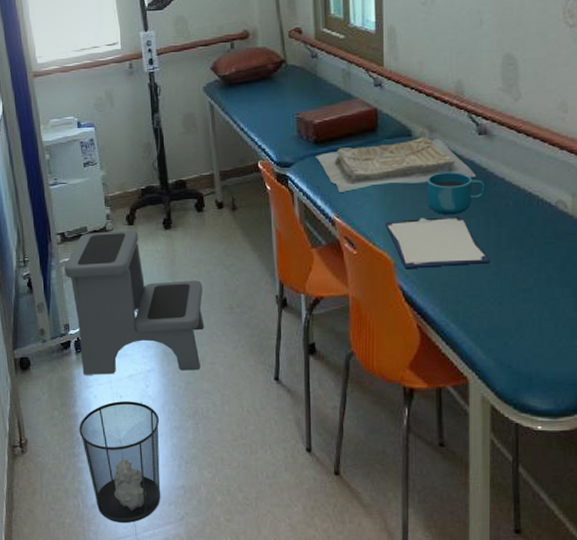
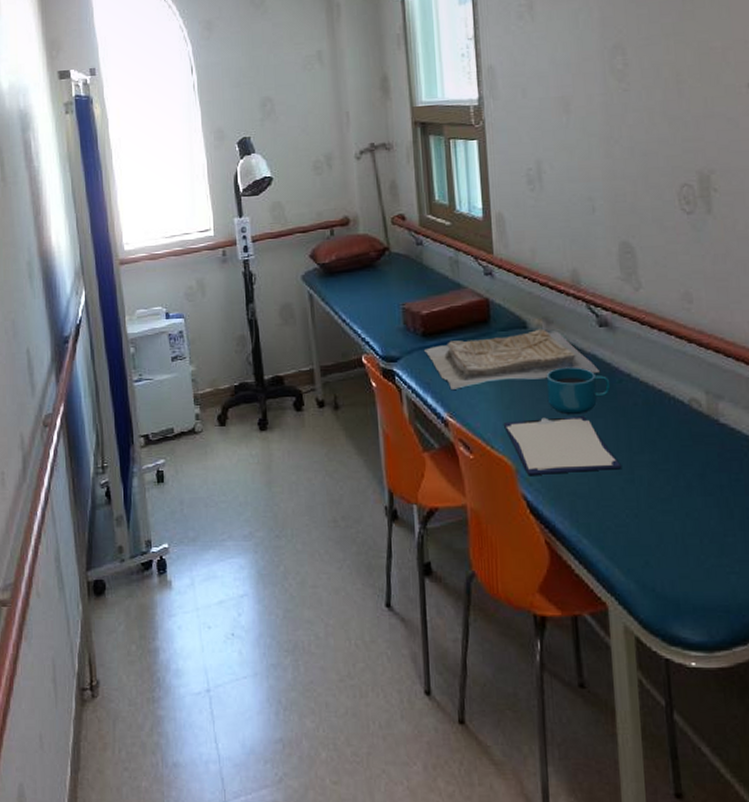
step stool: present [64,230,205,375] -> none [148,432,305,601]
waste bin: present [79,401,161,523] -> none [160,633,255,786]

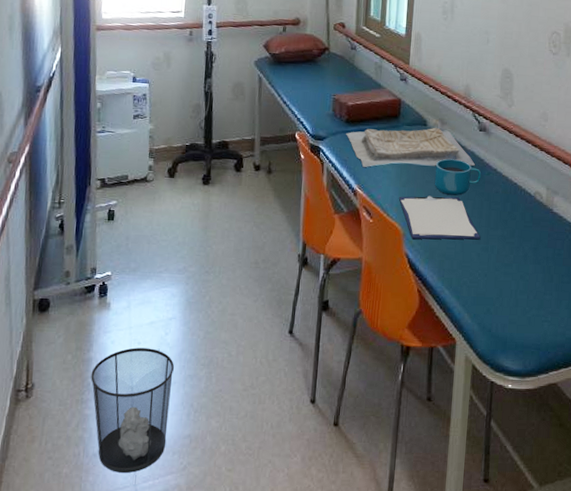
waste bin: none [160,633,255,786] -> present [91,347,175,473]

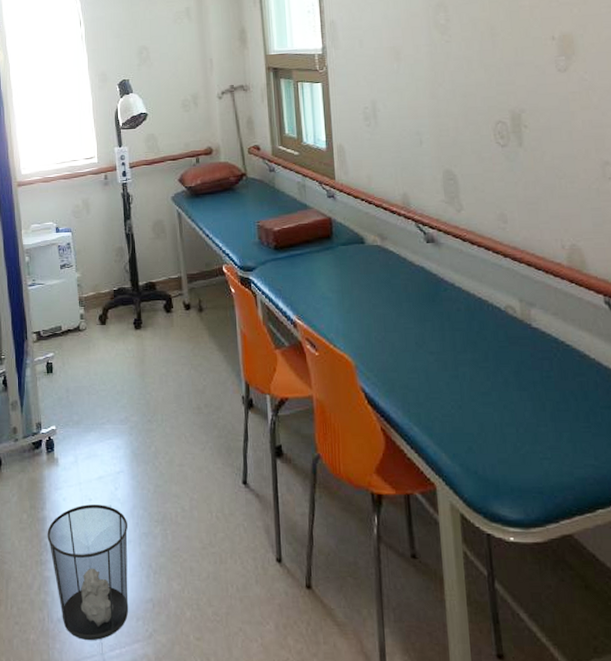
towel: present [345,127,475,167] -> none [275,244,427,295]
notepad: present [399,195,481,240] -> none [345,320,448,371]
cup: present [434,158,481,196] -> none [381,277,437,319]

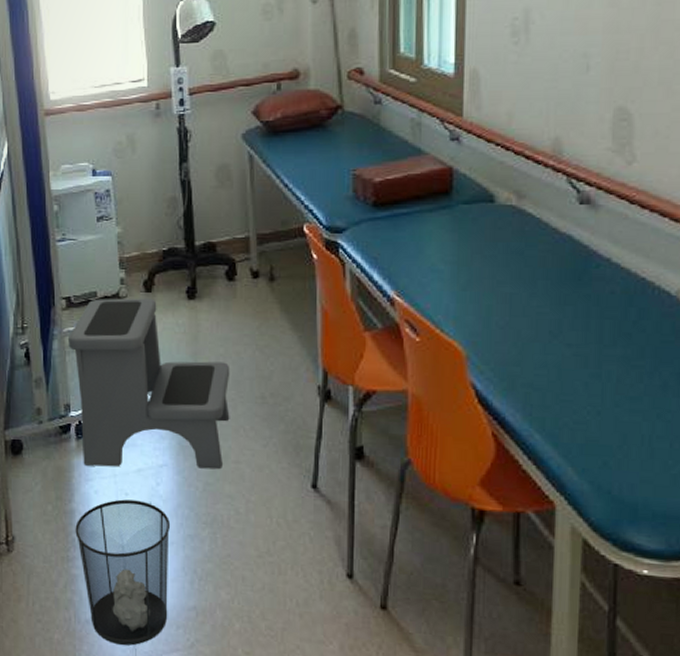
step stool: none [39,330,173,476] -> present [68,298,230,469]

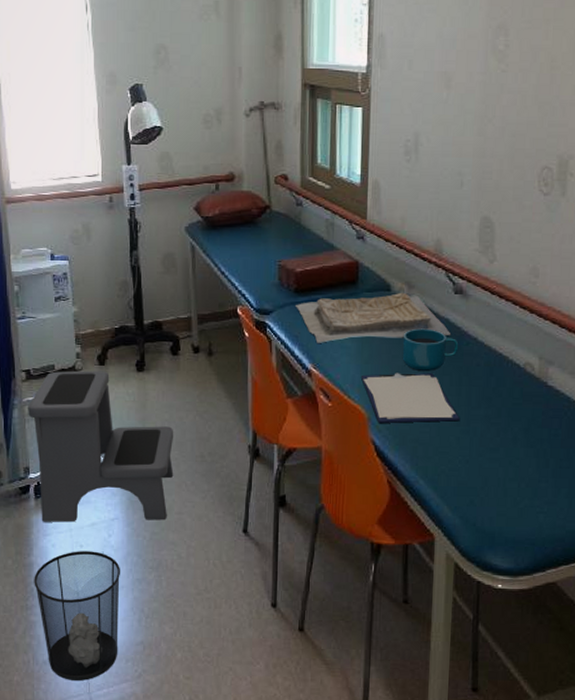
towel: none [373,203,574,266] -> present [294,292,450,343]
notepad: none [458,301,589,364] -> present [361,373,461,424]
cup: none [510,247,586,301] -> present [402,328,459,372]

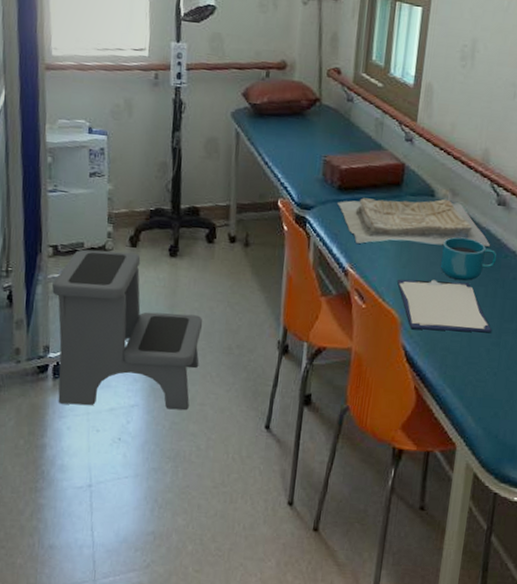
waste bin: present [34,551,121,680] -> none [45,435,137,568]

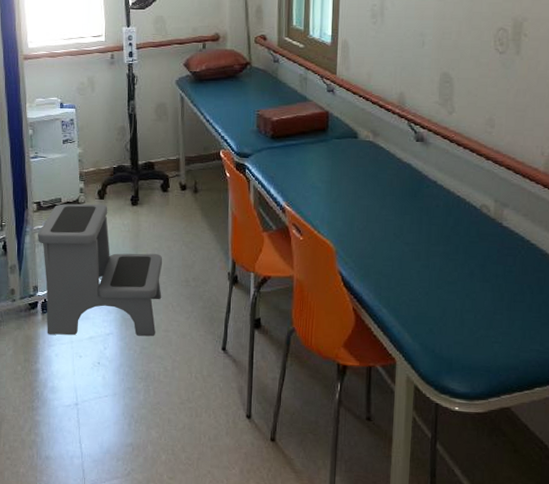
towel: present [336,198,490,246] -> none [271,139,412,184]
notepad: present [397,279,492,333] -> none [330,211,421,257]
cup: present [440,236,497,281] -> none [367,172,420,211]

